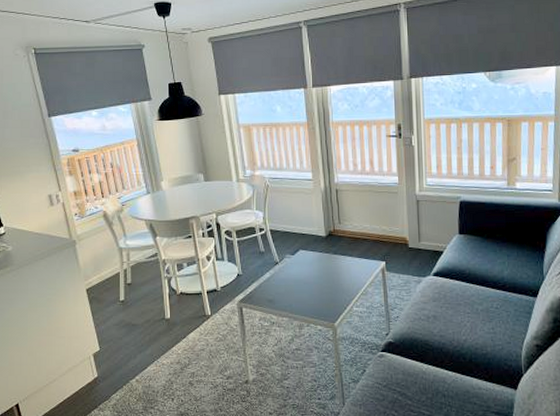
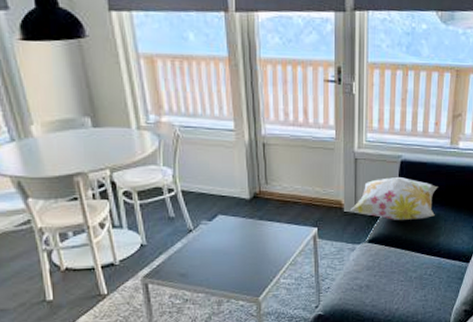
decorative pillow: none [415,216,498,255] -> present [351,177,438,220]

